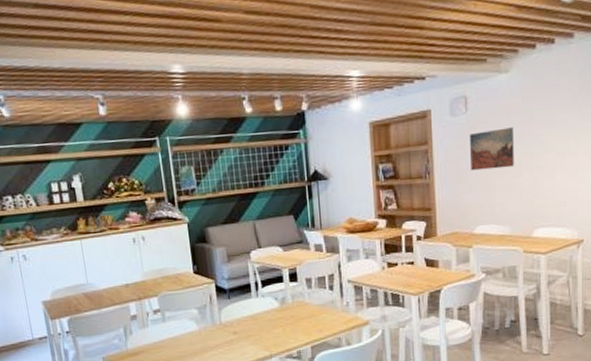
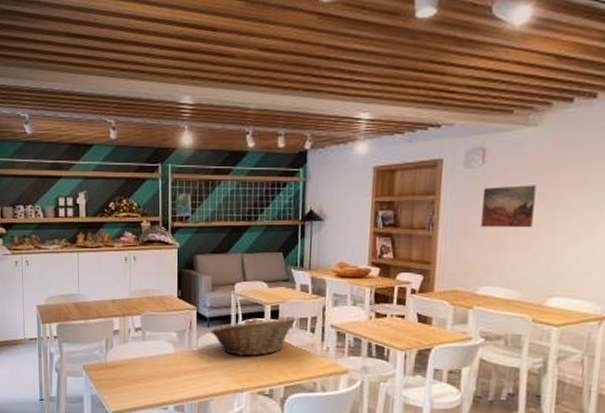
fruit basket: none [232,277,315,323] -> present [211,316,297,356]

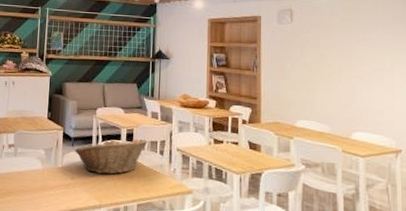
wall art: present [481,185,536,228] -> none [293,39,333,74]

